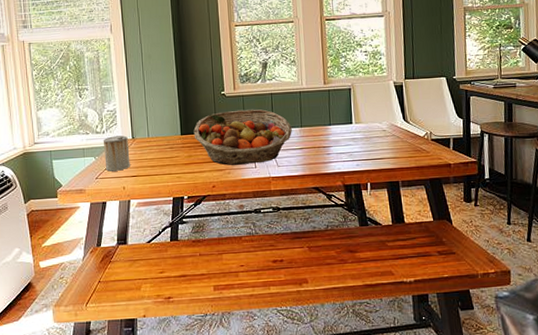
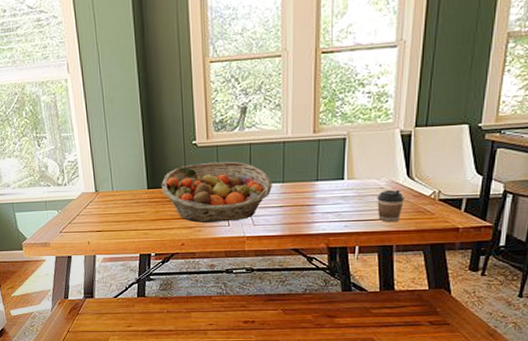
can: present [103,135,130,171] -> none [65,188,95,226]
coffee cup: none [381,131,404,161] -> present [377,189,404,223]

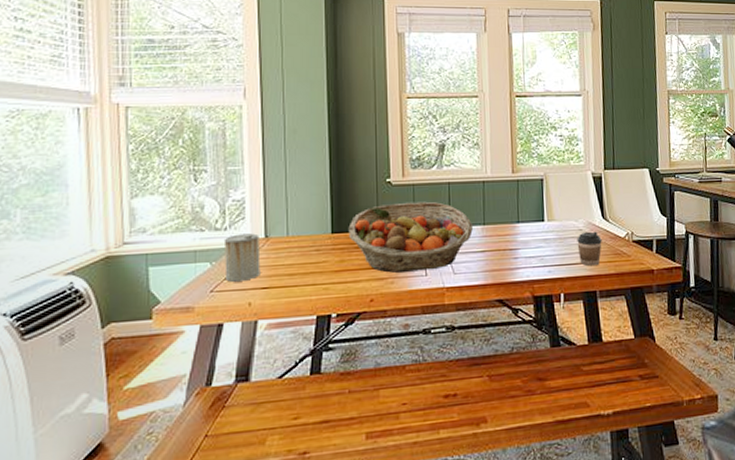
can: none [65,188,95,226] -> present [223,233,261,282]

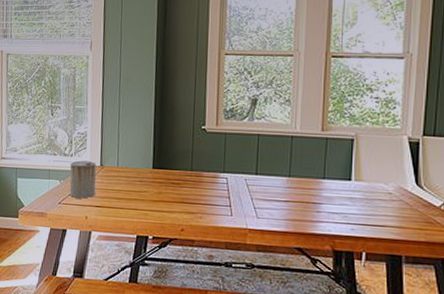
fruit basket: present [348,201,473,273] -> none [166,148,278,212]
coffee cup: present [577,231,602,267] -> none [385,196,413,232]

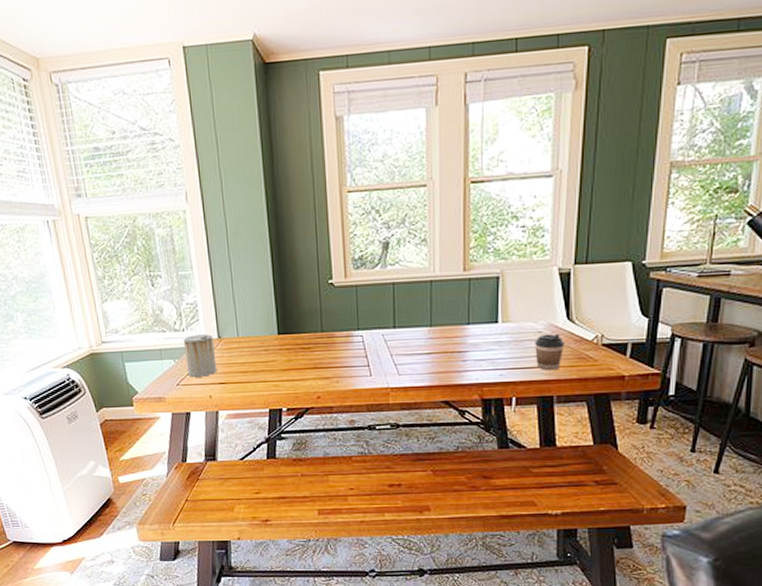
coffee cup: none [385,196,413,232] -> present [535,333,564,371]

